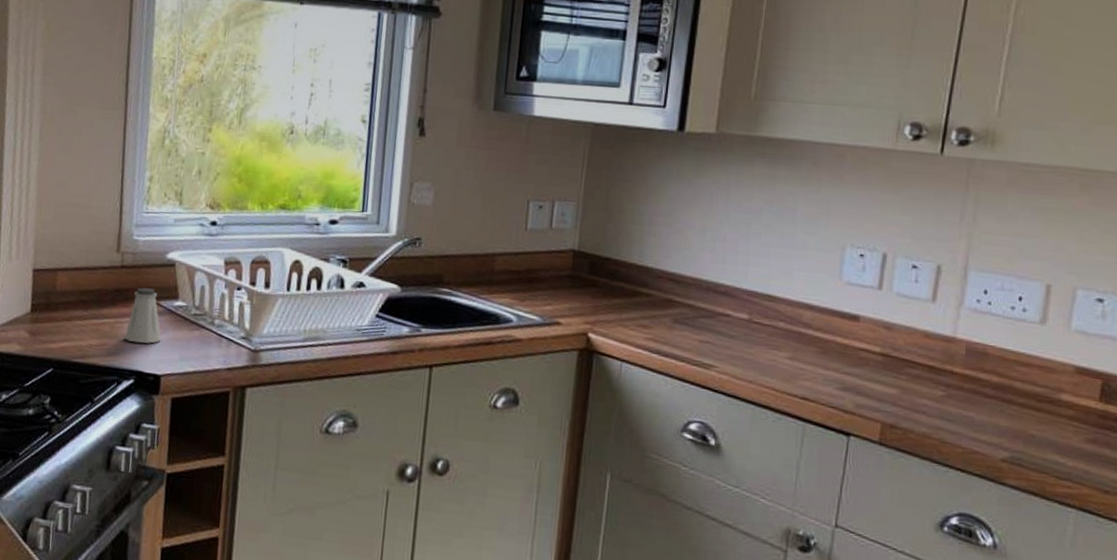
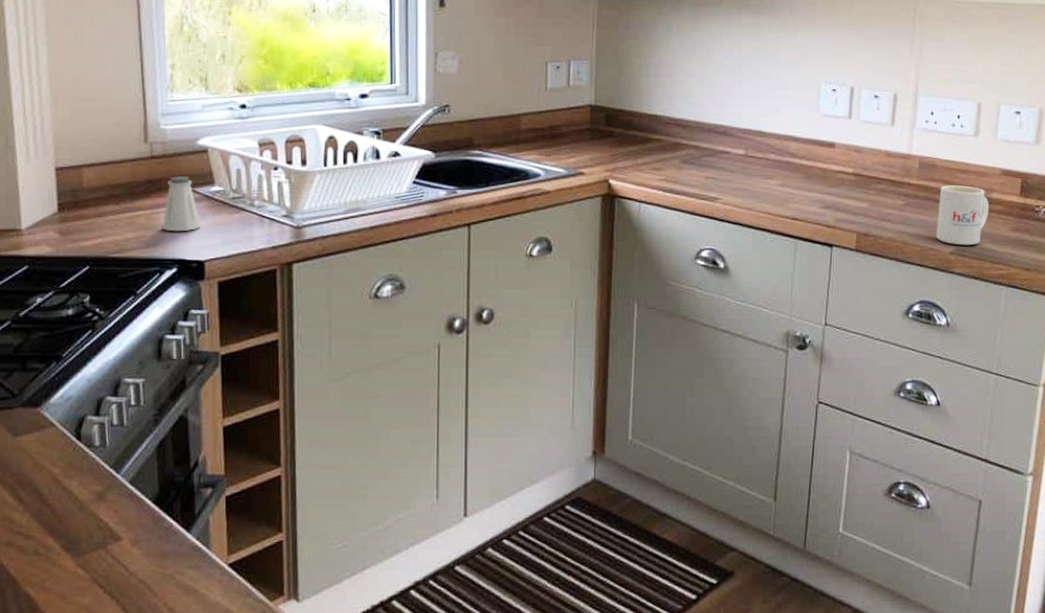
mug: none [984,378,1056,454] -> present [936,185,989,246]

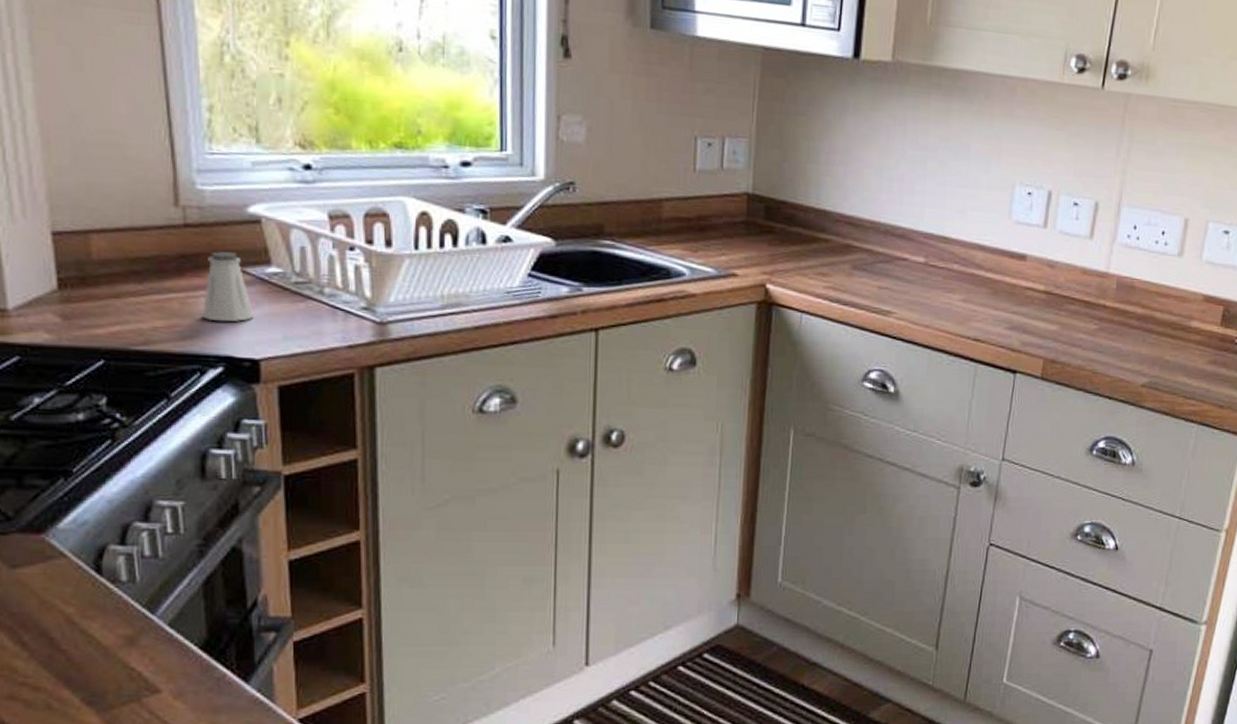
mug: present [936,185,989,246] -> none [1128,309,1187,378]

